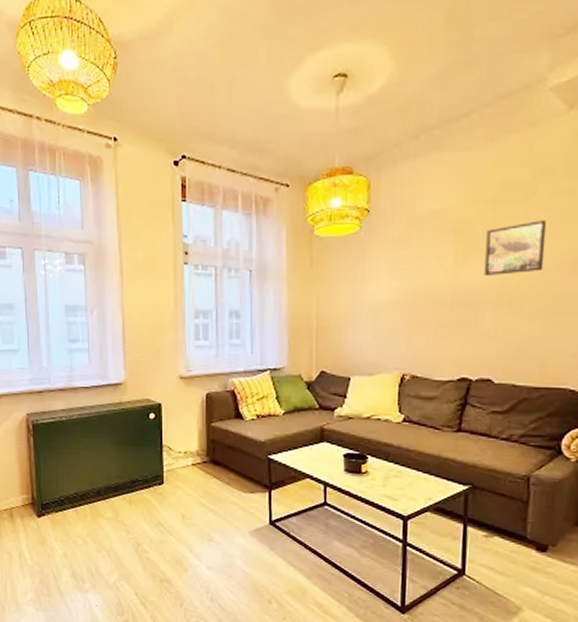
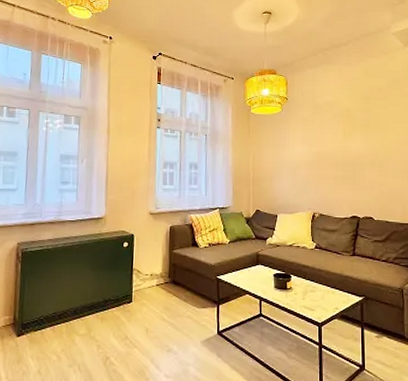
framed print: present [484,220,547,275] -> none [363,112,399,146]

